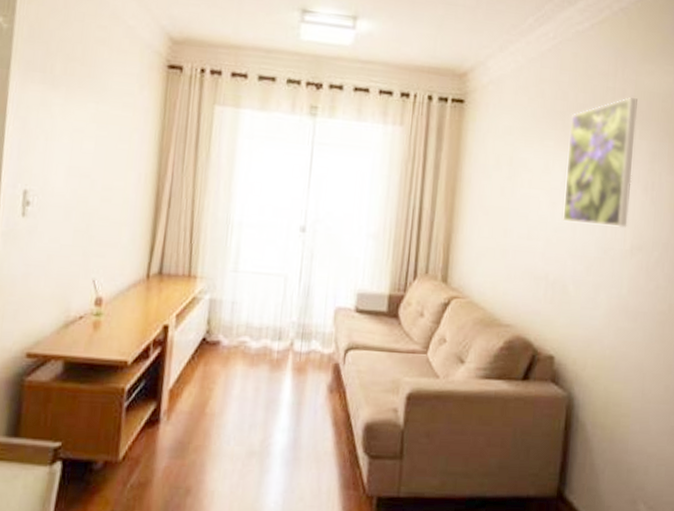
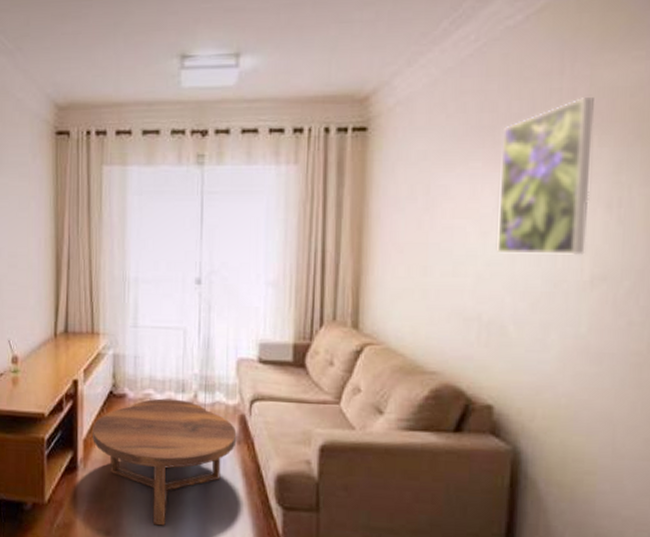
coffee table: none [179,346,330,481] -> present [93,398,237,526]

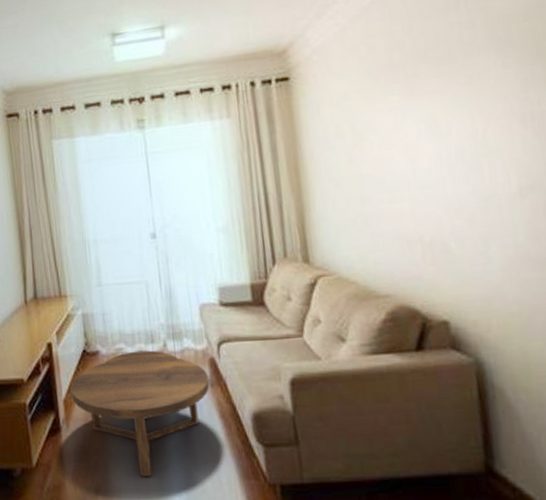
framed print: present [497,96,594,255] -> none [414,26,509,177]

